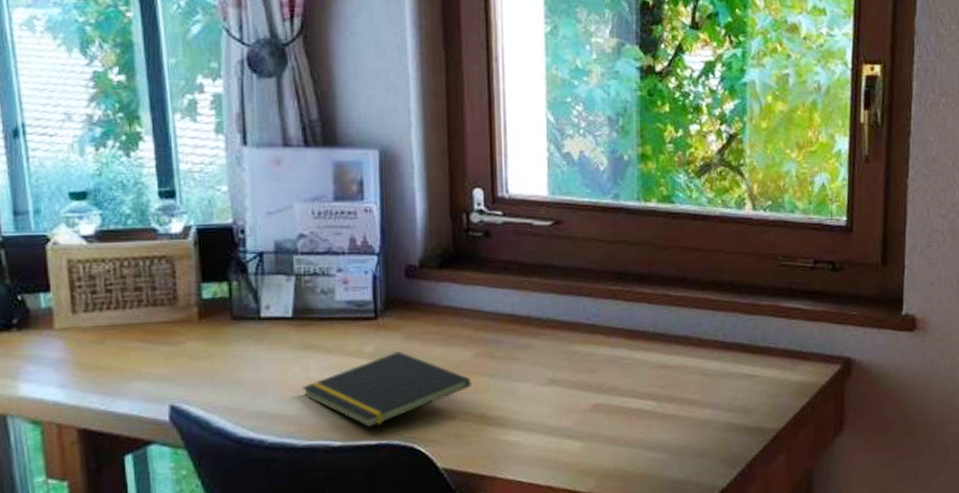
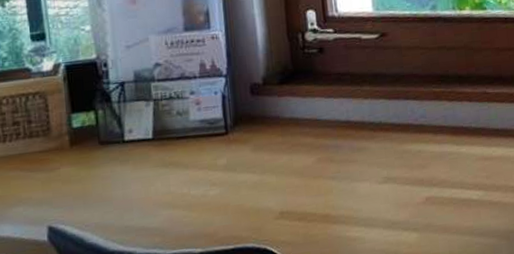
notepad: present [302,351,471,428] -> none [164,162,315,234]

